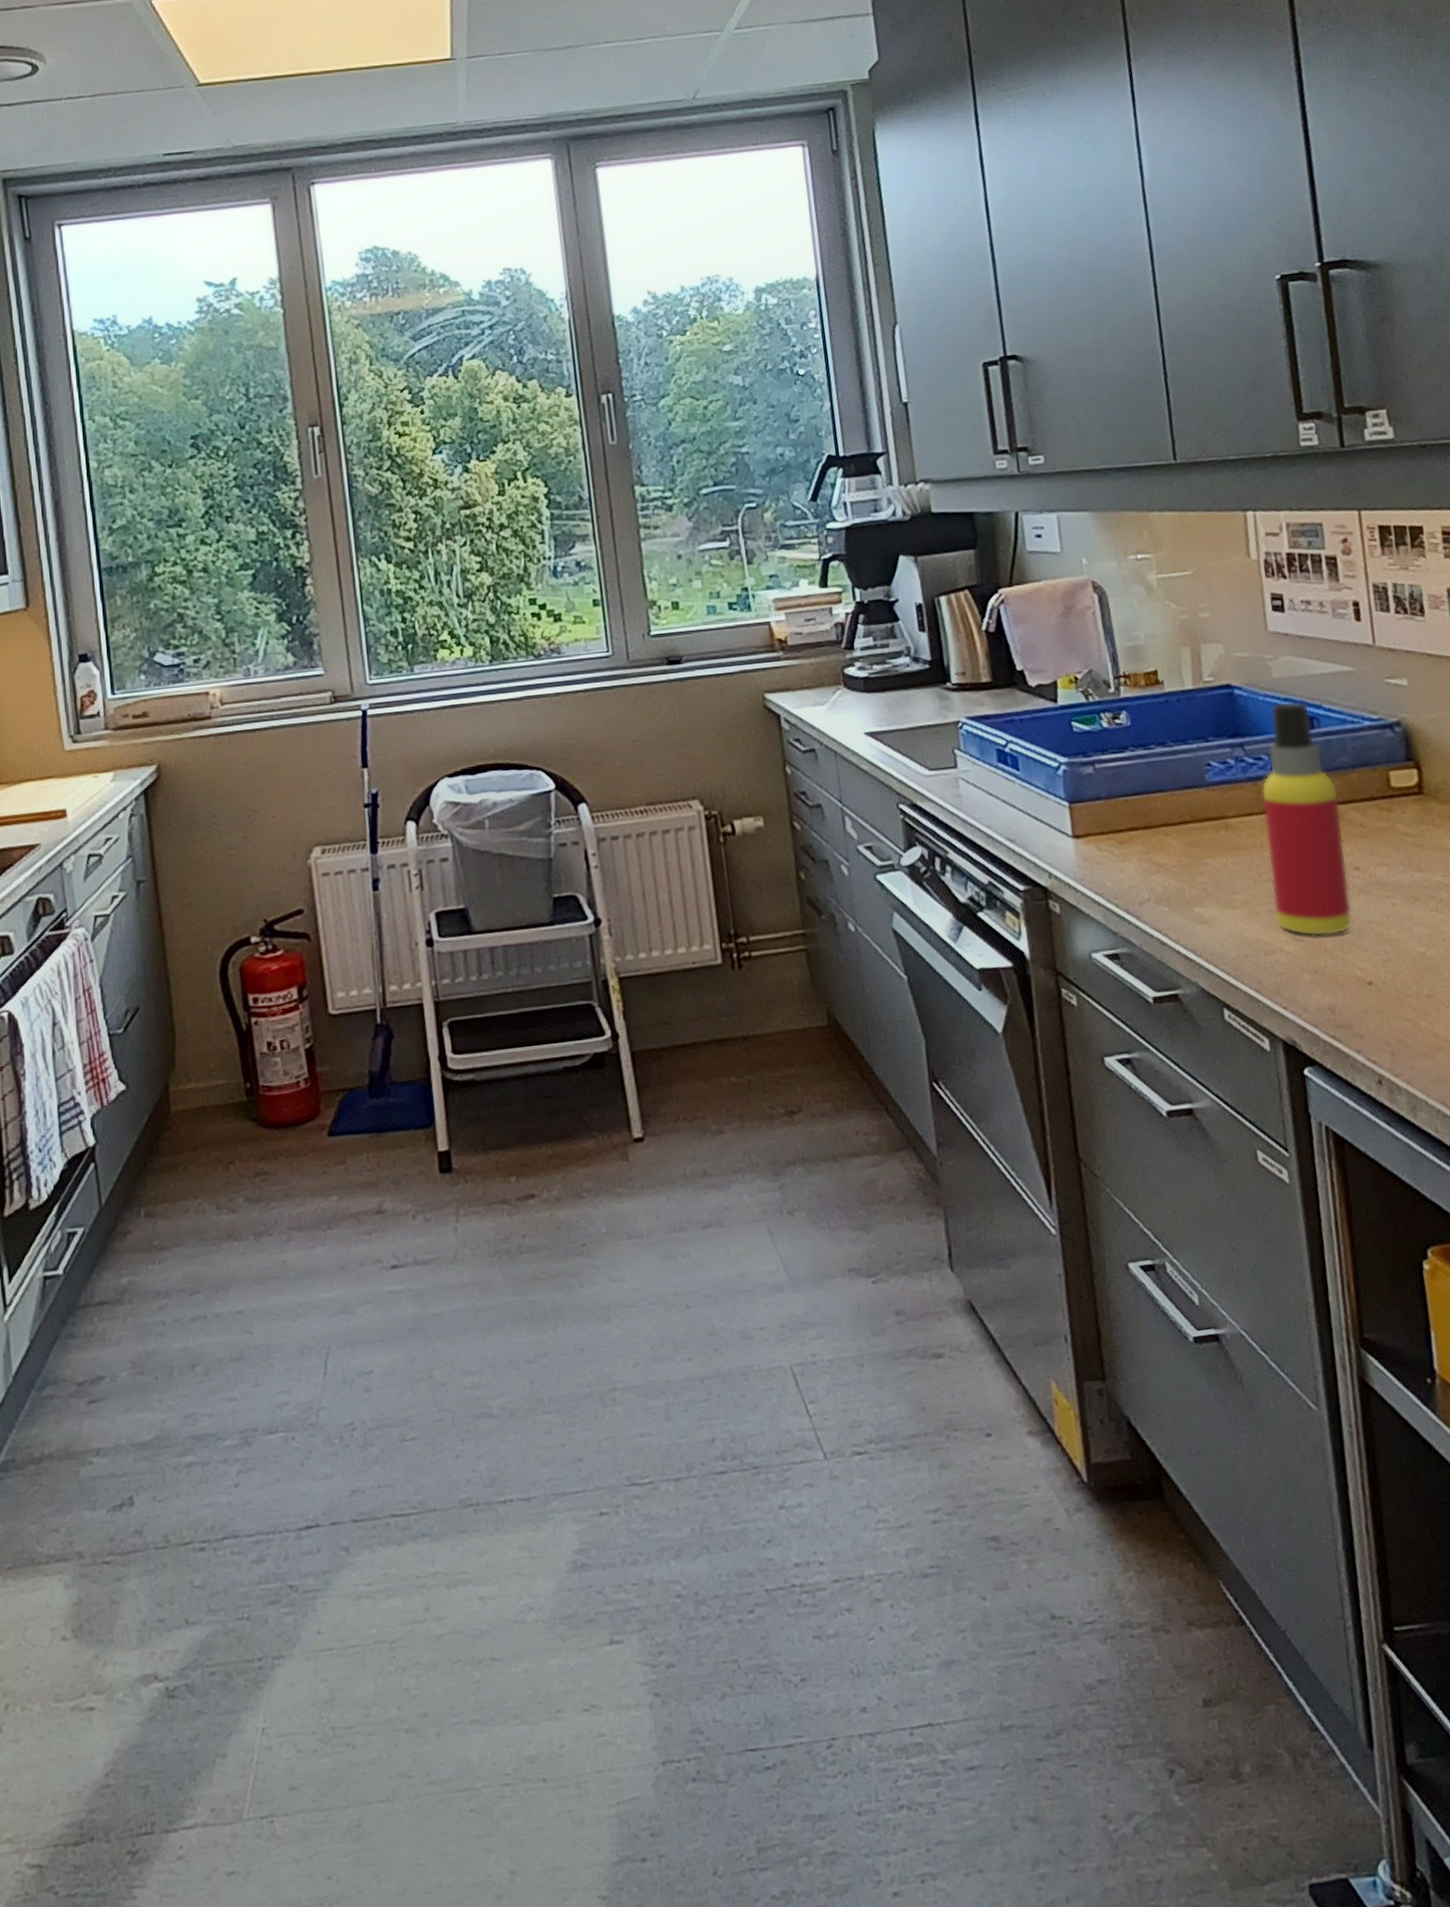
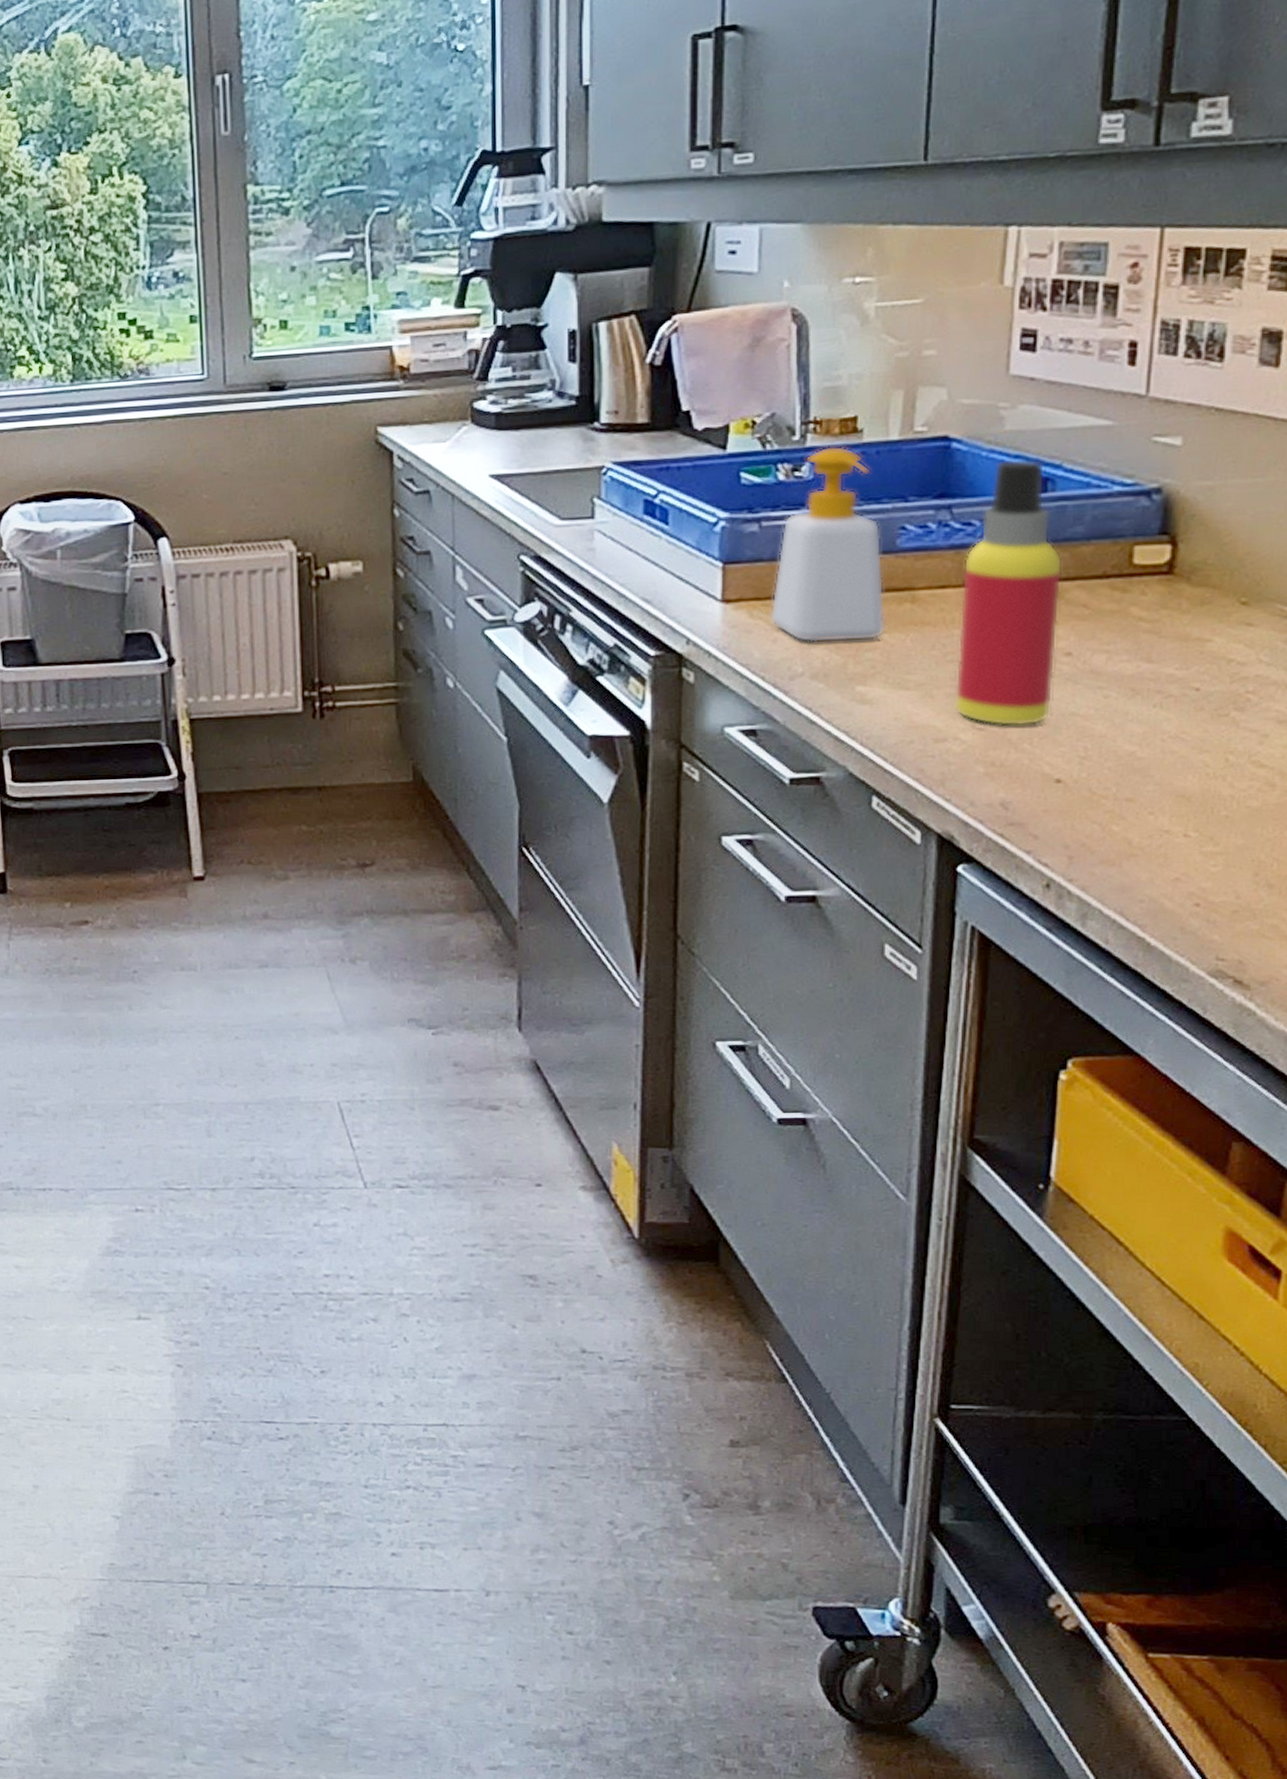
soap bottle: none [1112,695,1209,870] -> present [770,445,886,643]

